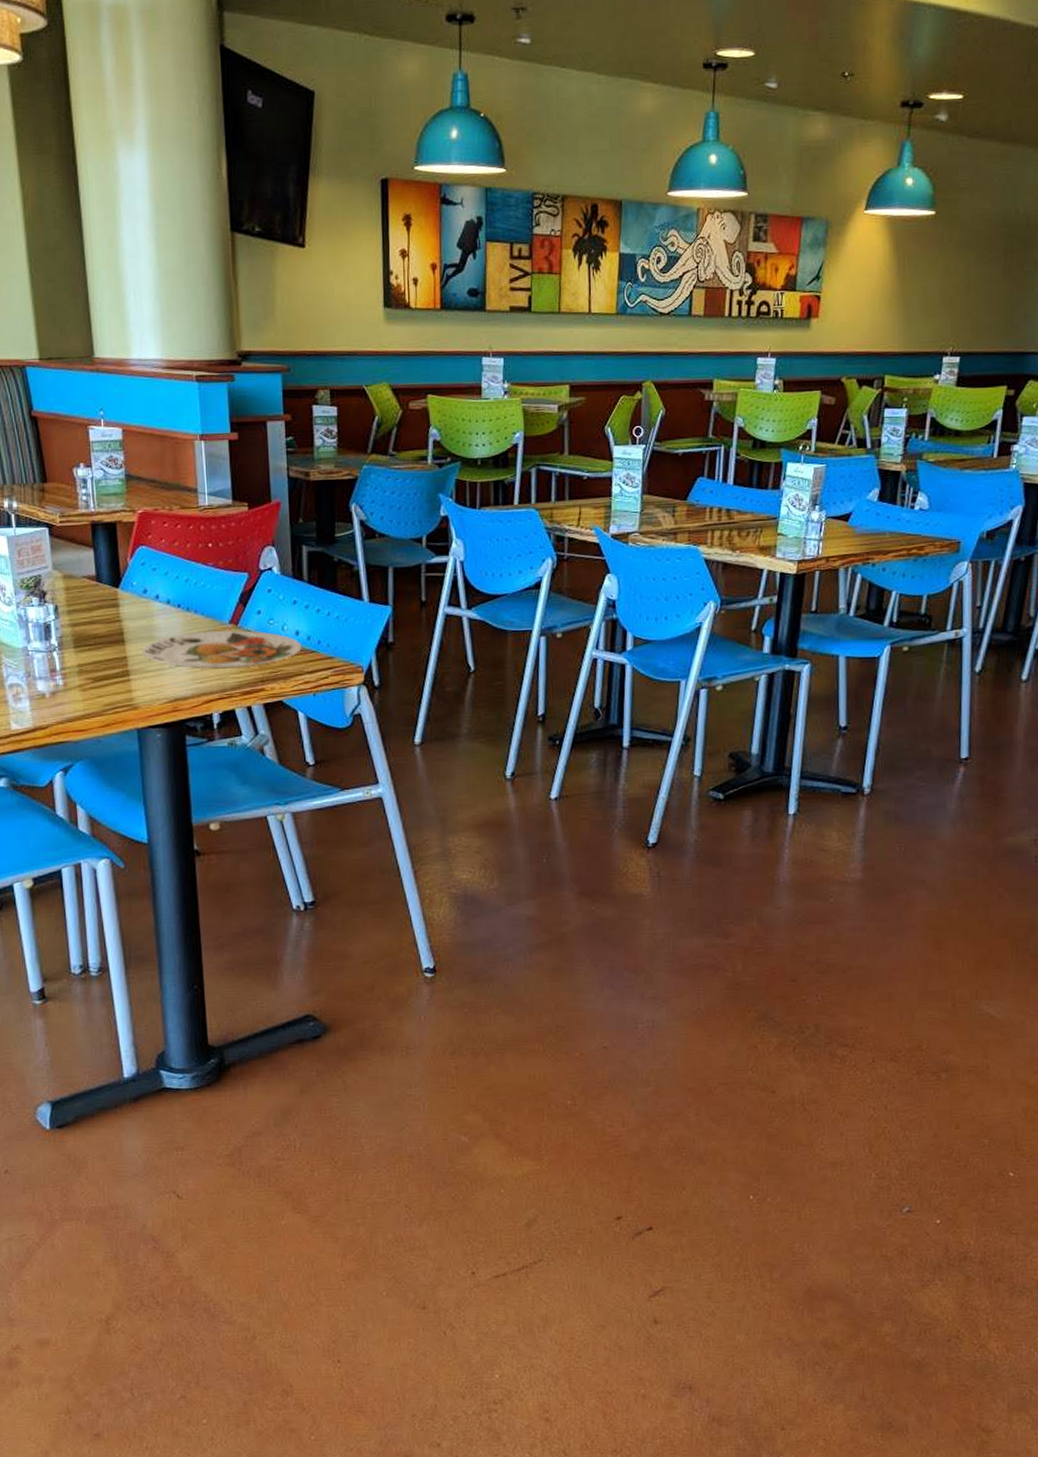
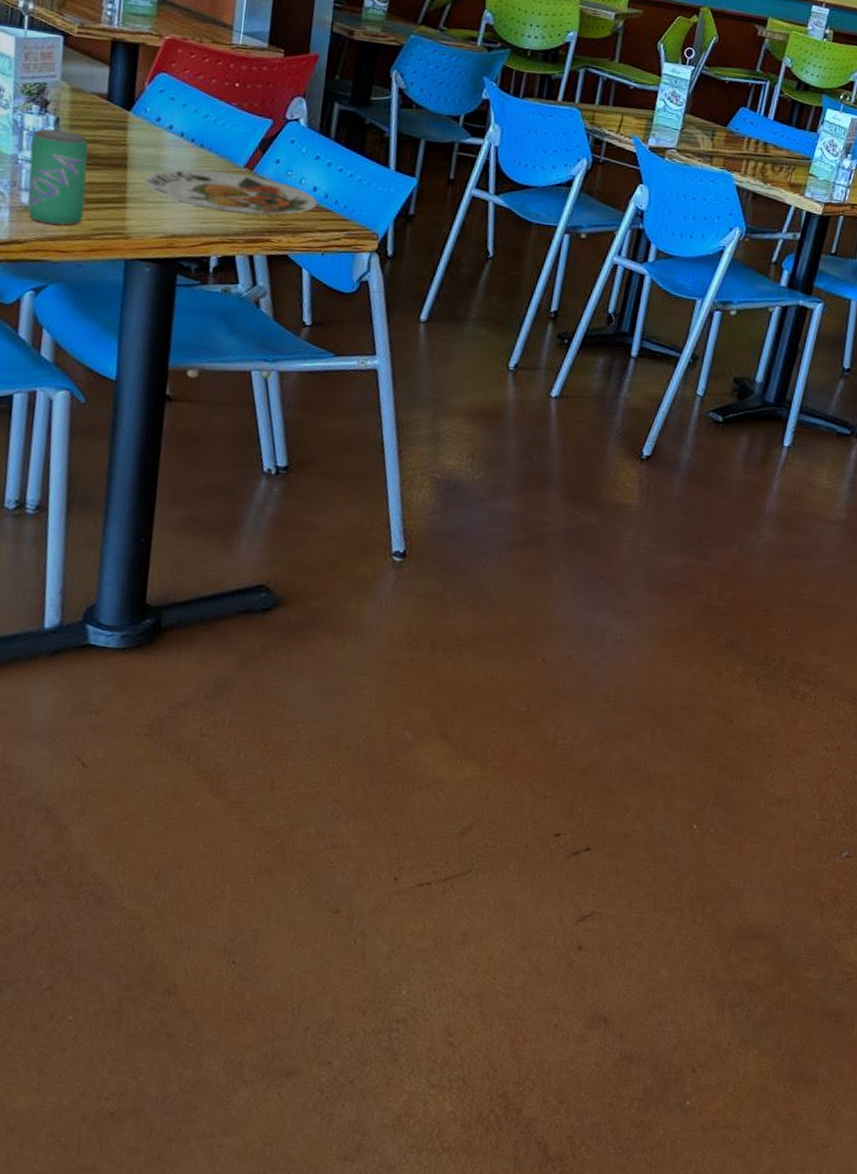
beverage can: none [36,617,94,707] -> present [27,129,89,226]

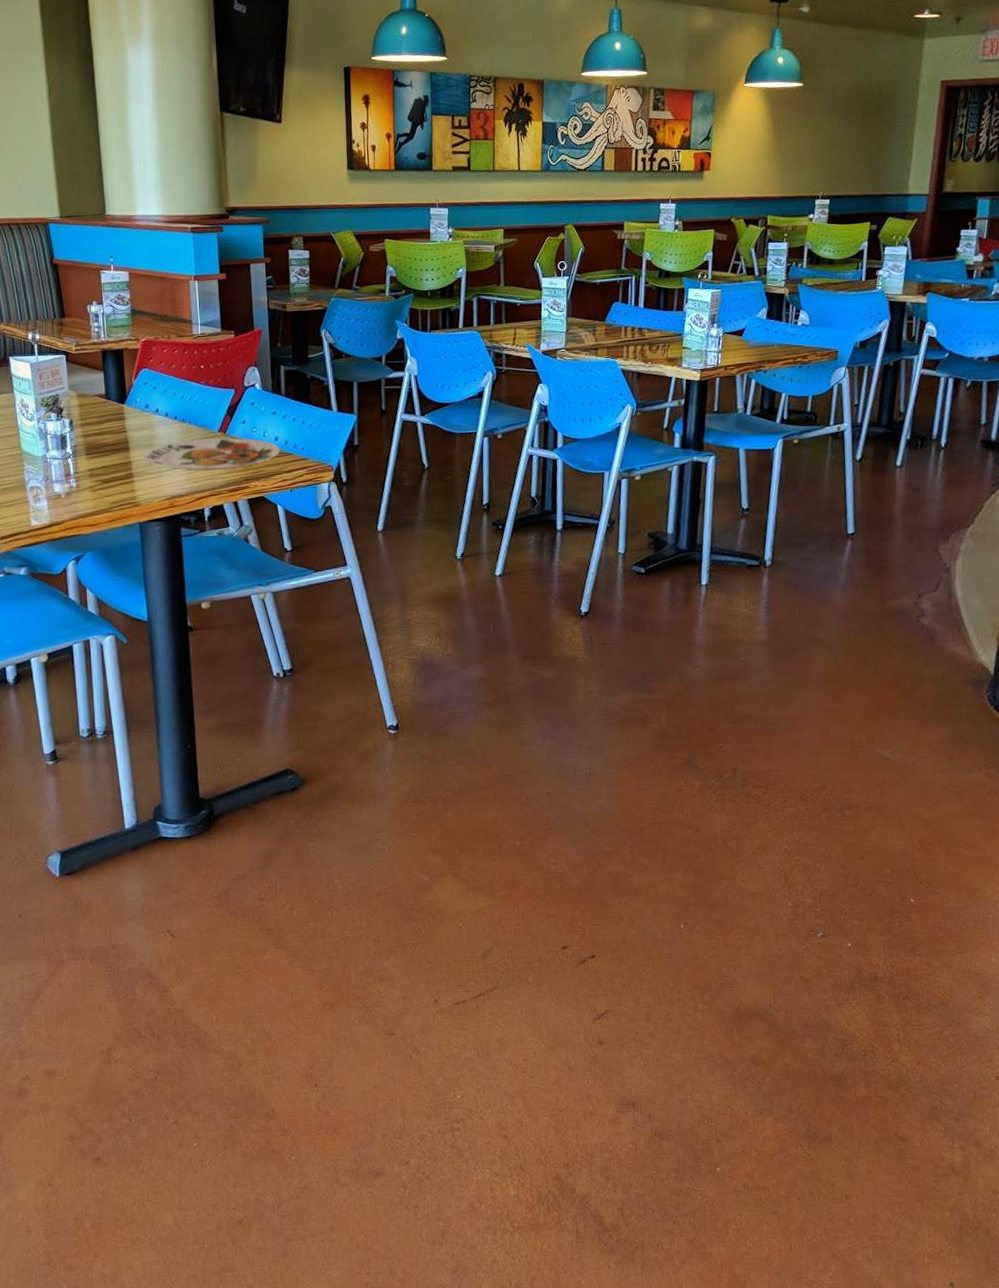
beverage can: present [27,129,89,226] -> none [54,429,103,505]

